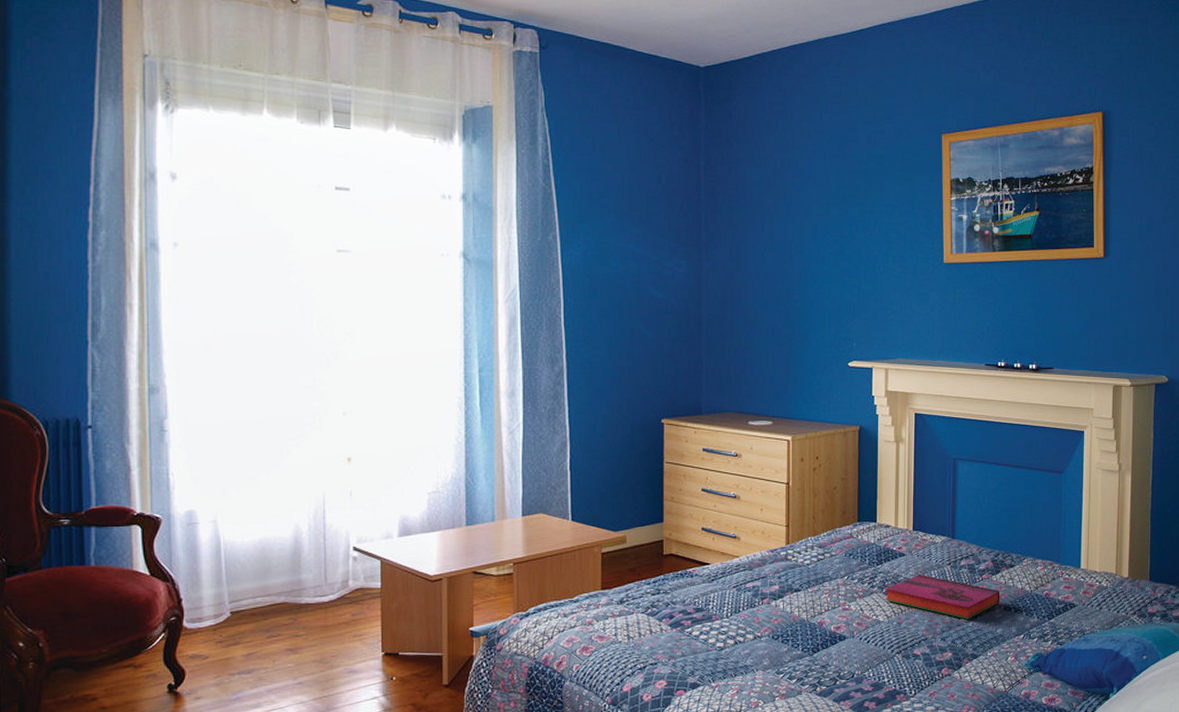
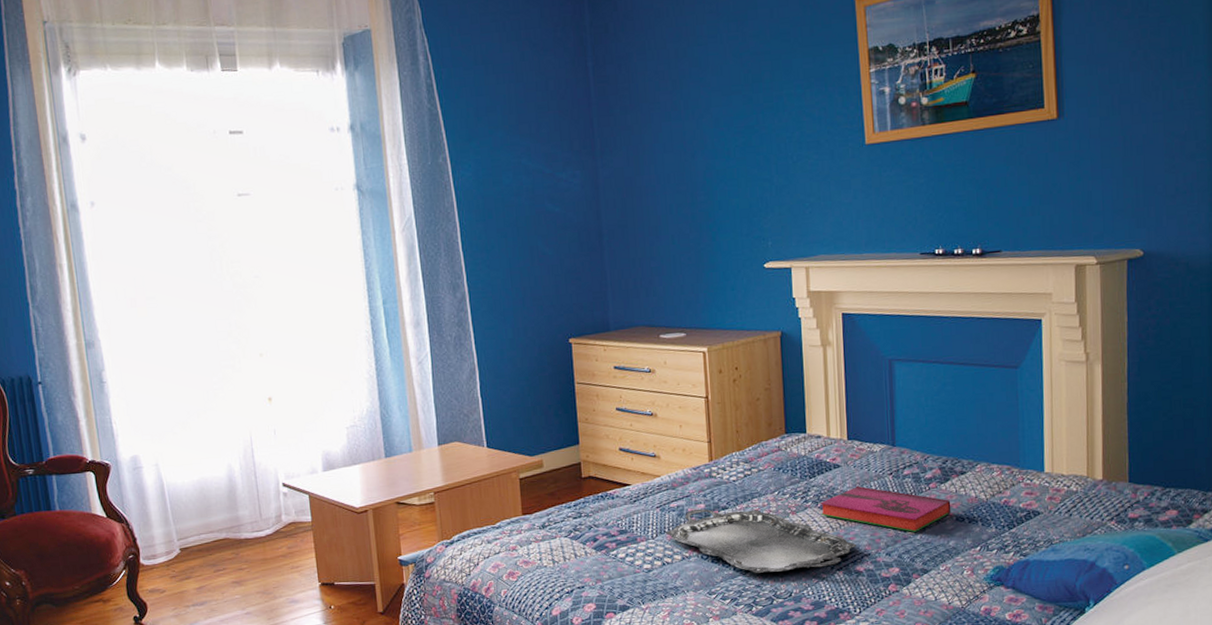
serving tray: none [740,590,916,654] -> present [666,508,857,573]

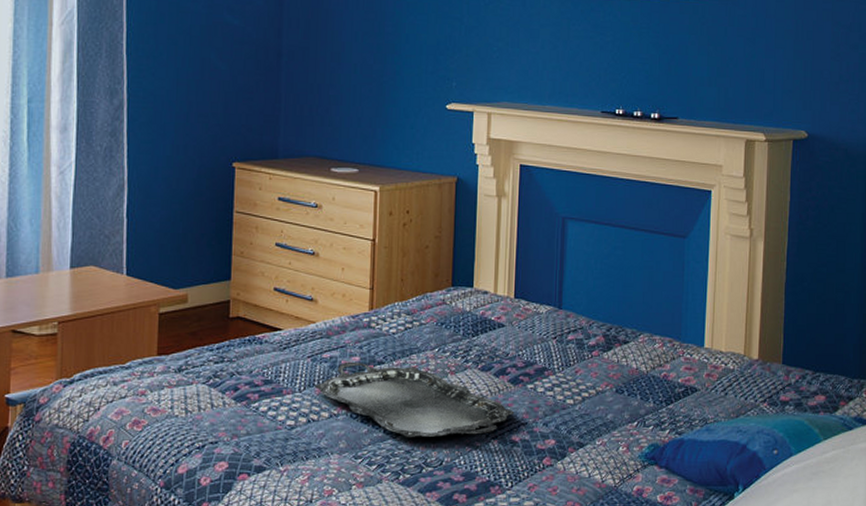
hardback book: present [821,485,952,532] -> none [481,348,612,402]

